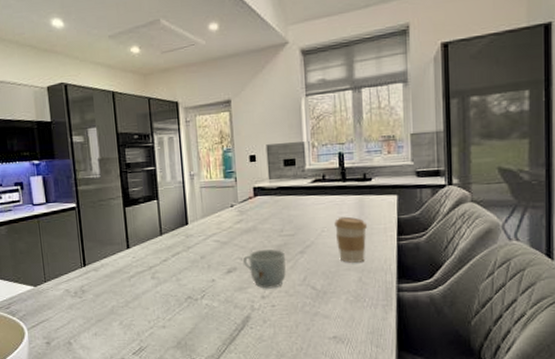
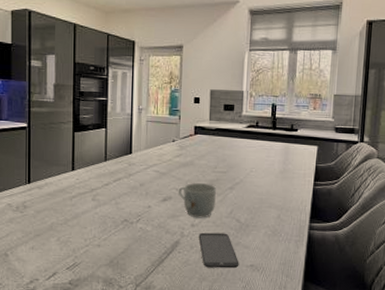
smartphone: none [271,303,320,343] -> present [198,232,239,269]
coffee cup: present [334,216,367,263] -> none [262,160,289,202]

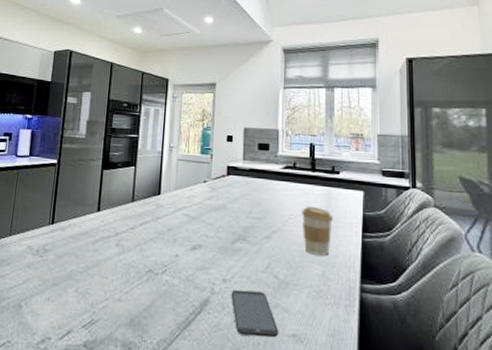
mug: present [178,182,216,218] -> none [208,229,251,273]
coffee cup: none [262,160,289,202] -> present [302,206,333,256]

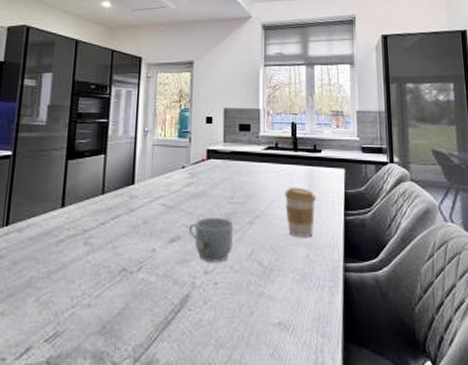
mug: none [208,229,251,273] -> present [188,216,234,263]
smartphone: present [231,289,279,338] -> none [213,281,264,330]

